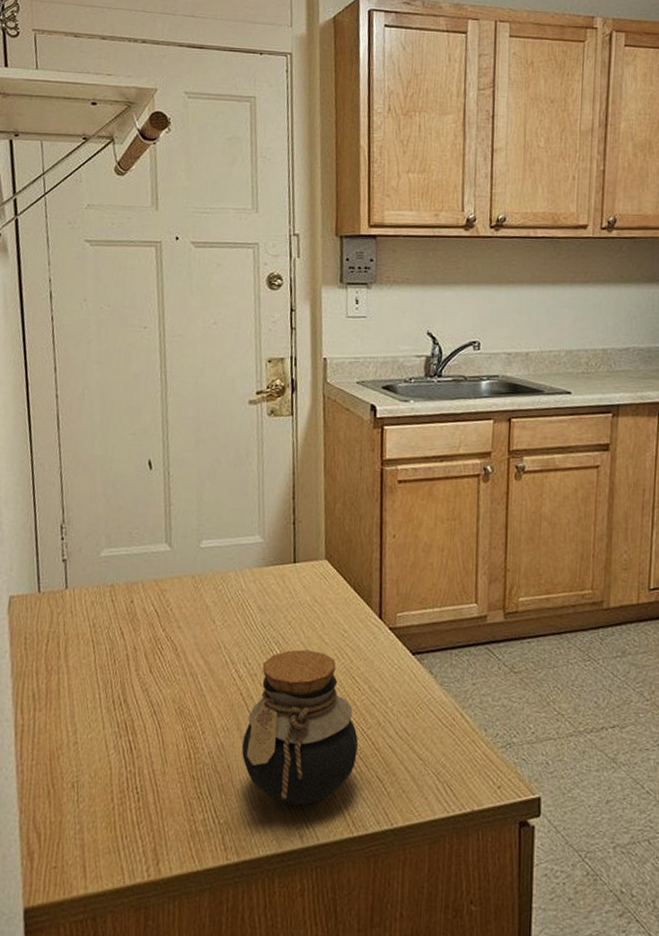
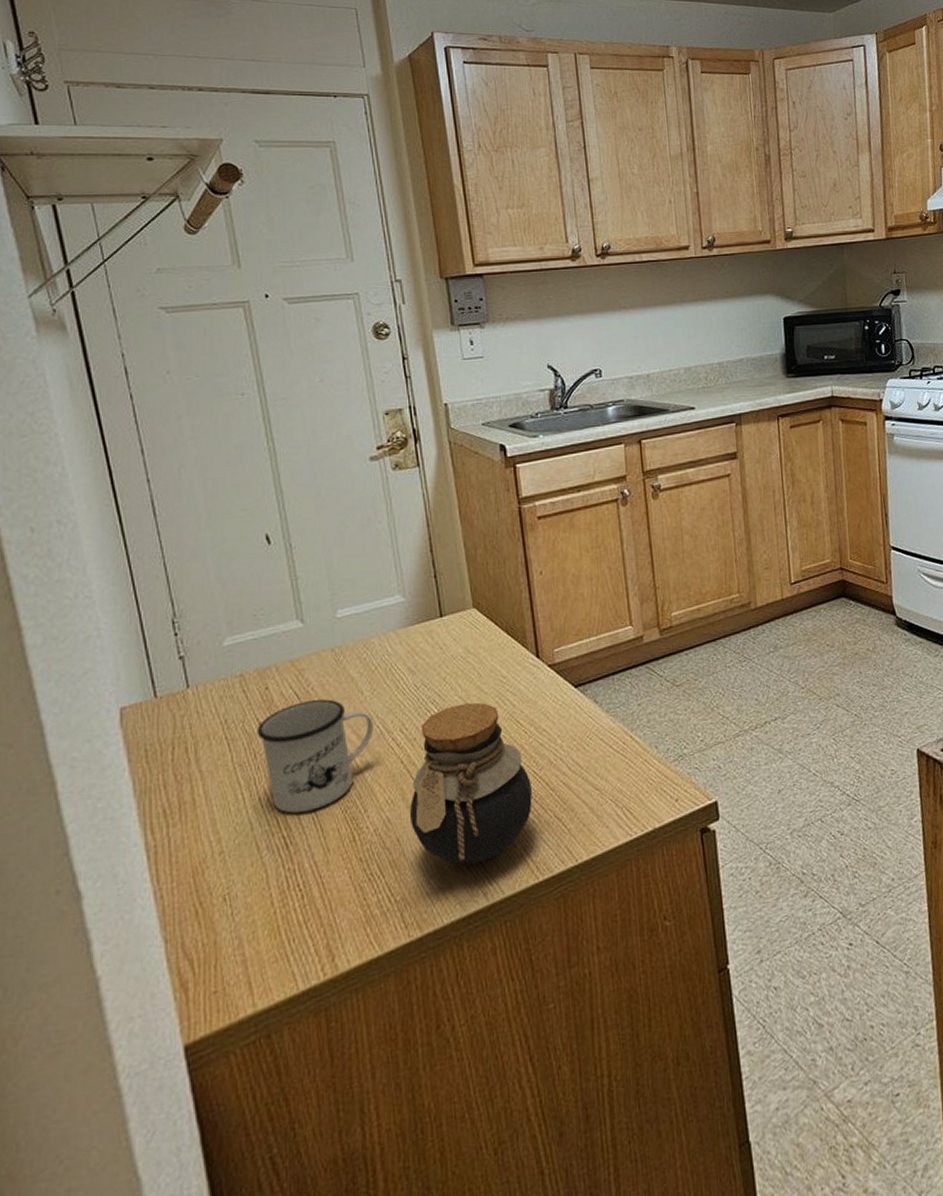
mug: none [118,620,220,722] -> present [257,699,373,813]

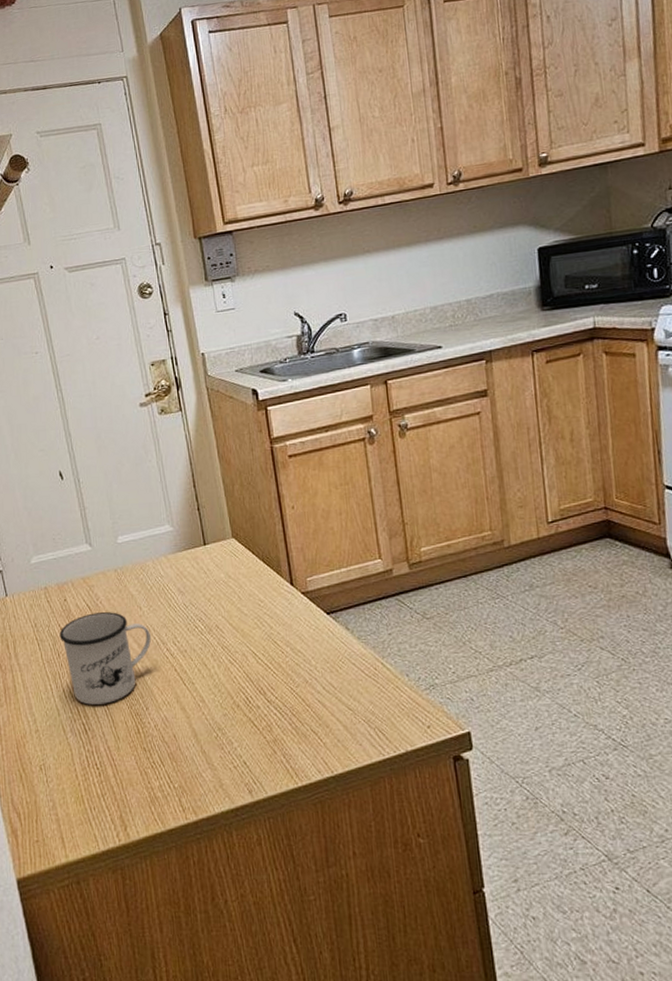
jar: present [409,702,532,865] -> none [183,622,290,764]

